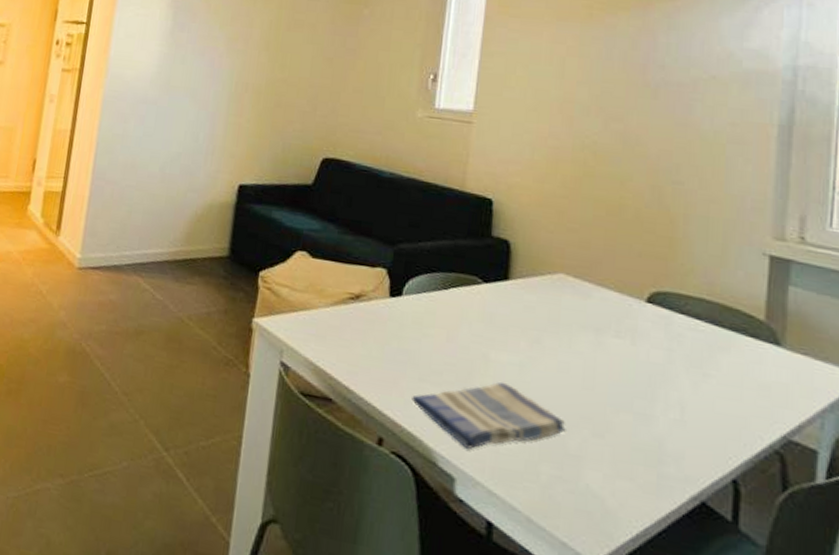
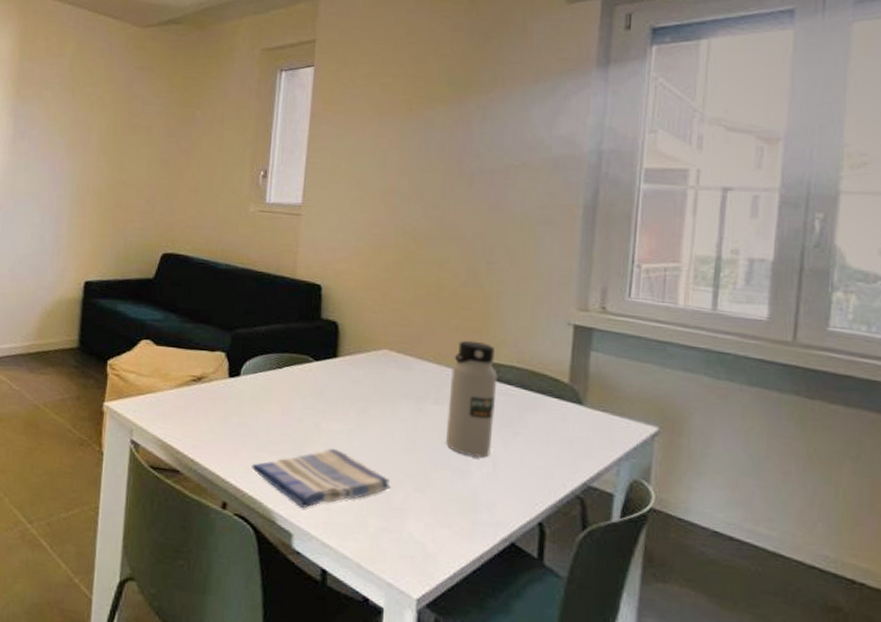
water bottle: none [628,267,685,401] -> present [446,340,498,458]

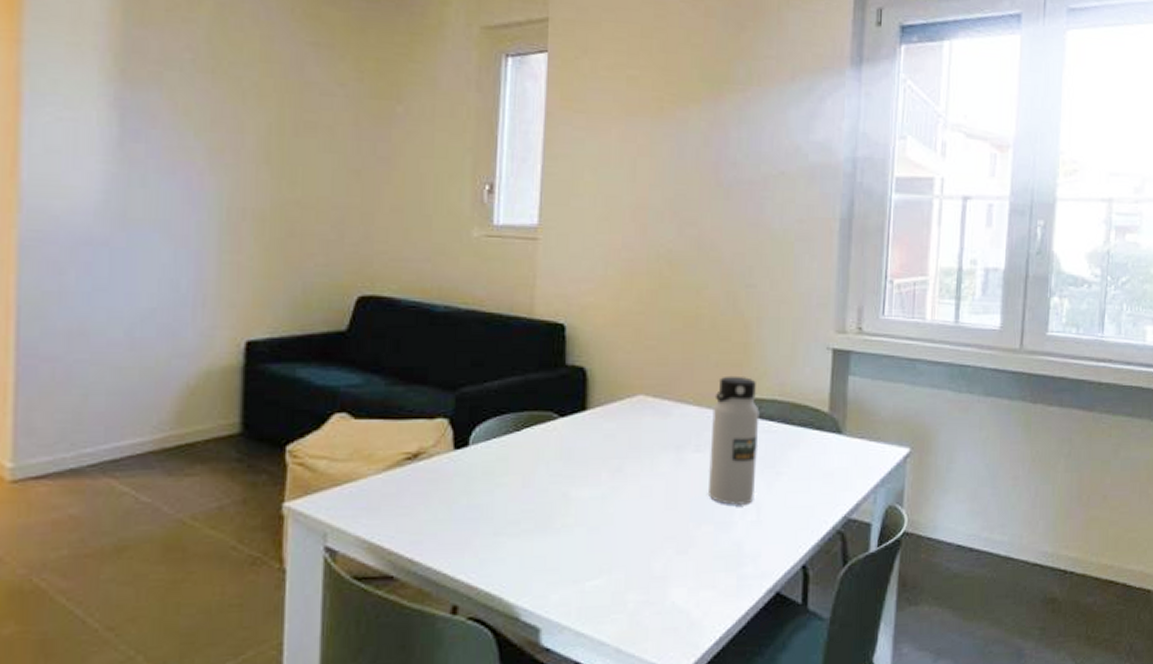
dish towel: present [252,448,391,508] -> none [487,518,651,595]

